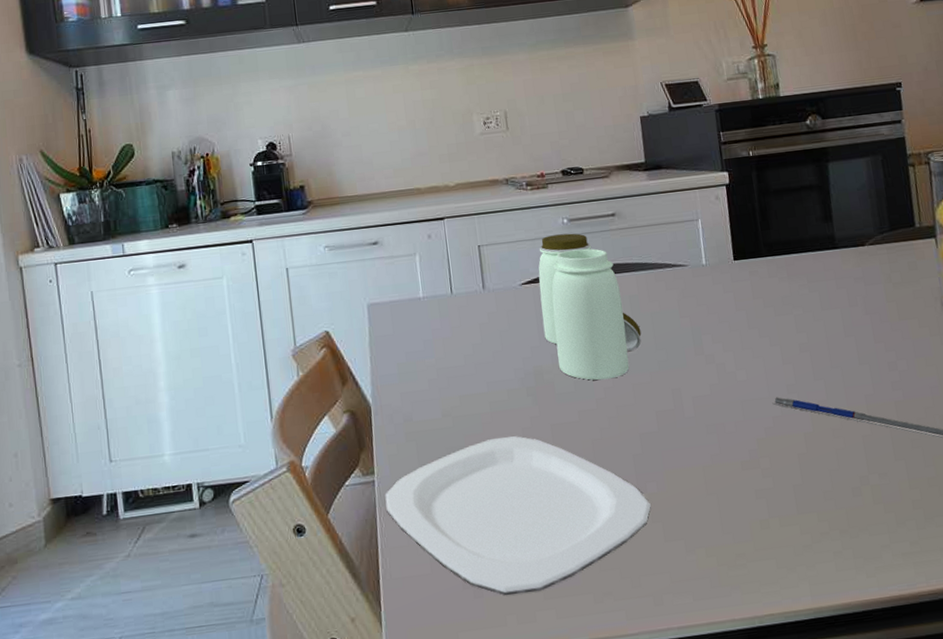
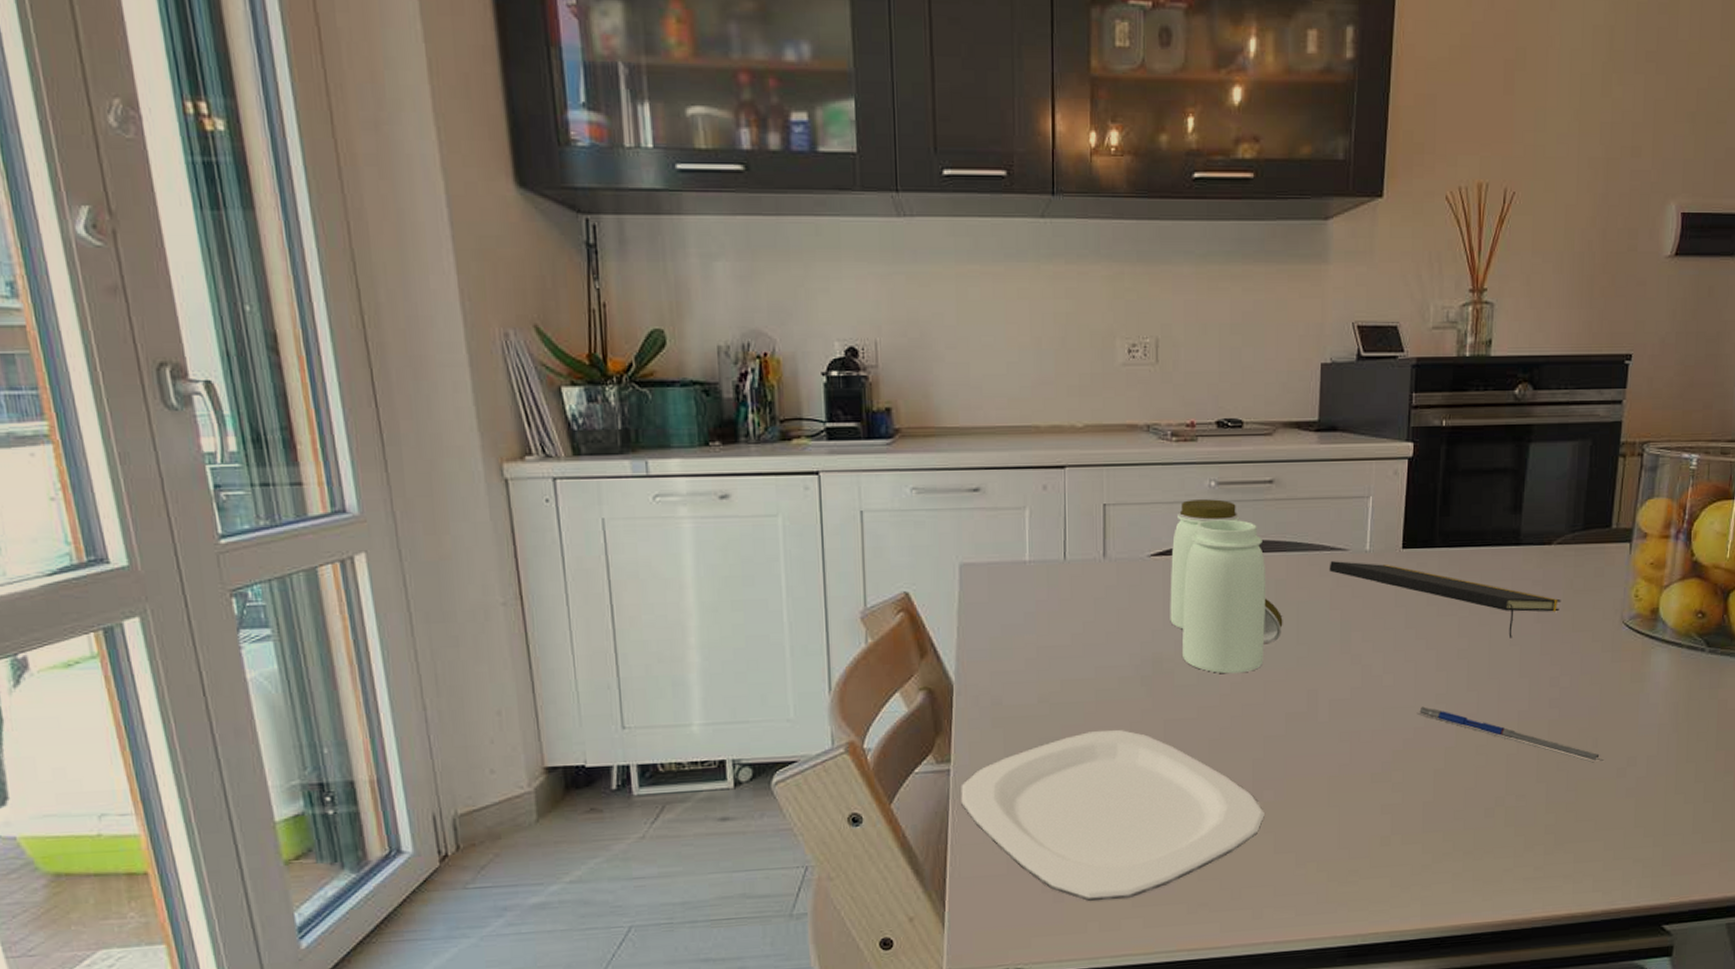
notepad: none [673,274,884,330] -> present [1329,561,1561,638]

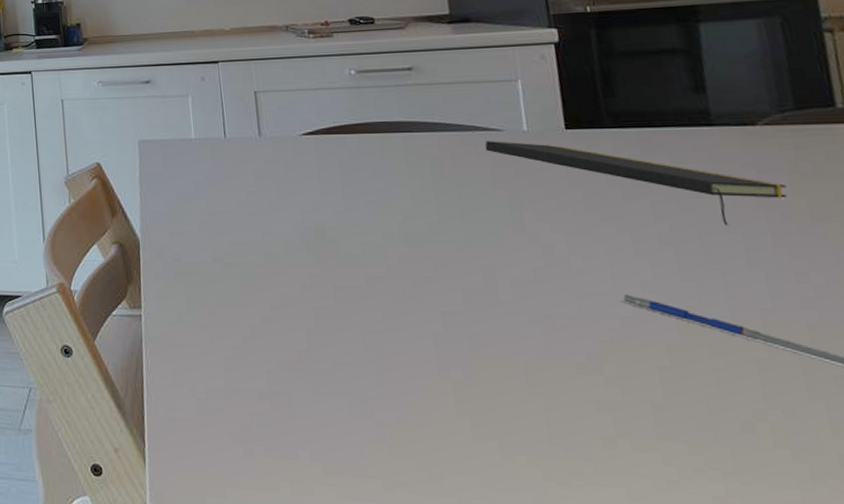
plate: present [961,730,1264,902] -> none [151,292,456,464]
jar: present [1170,499,1283,674] -> none [321,85,444,246]

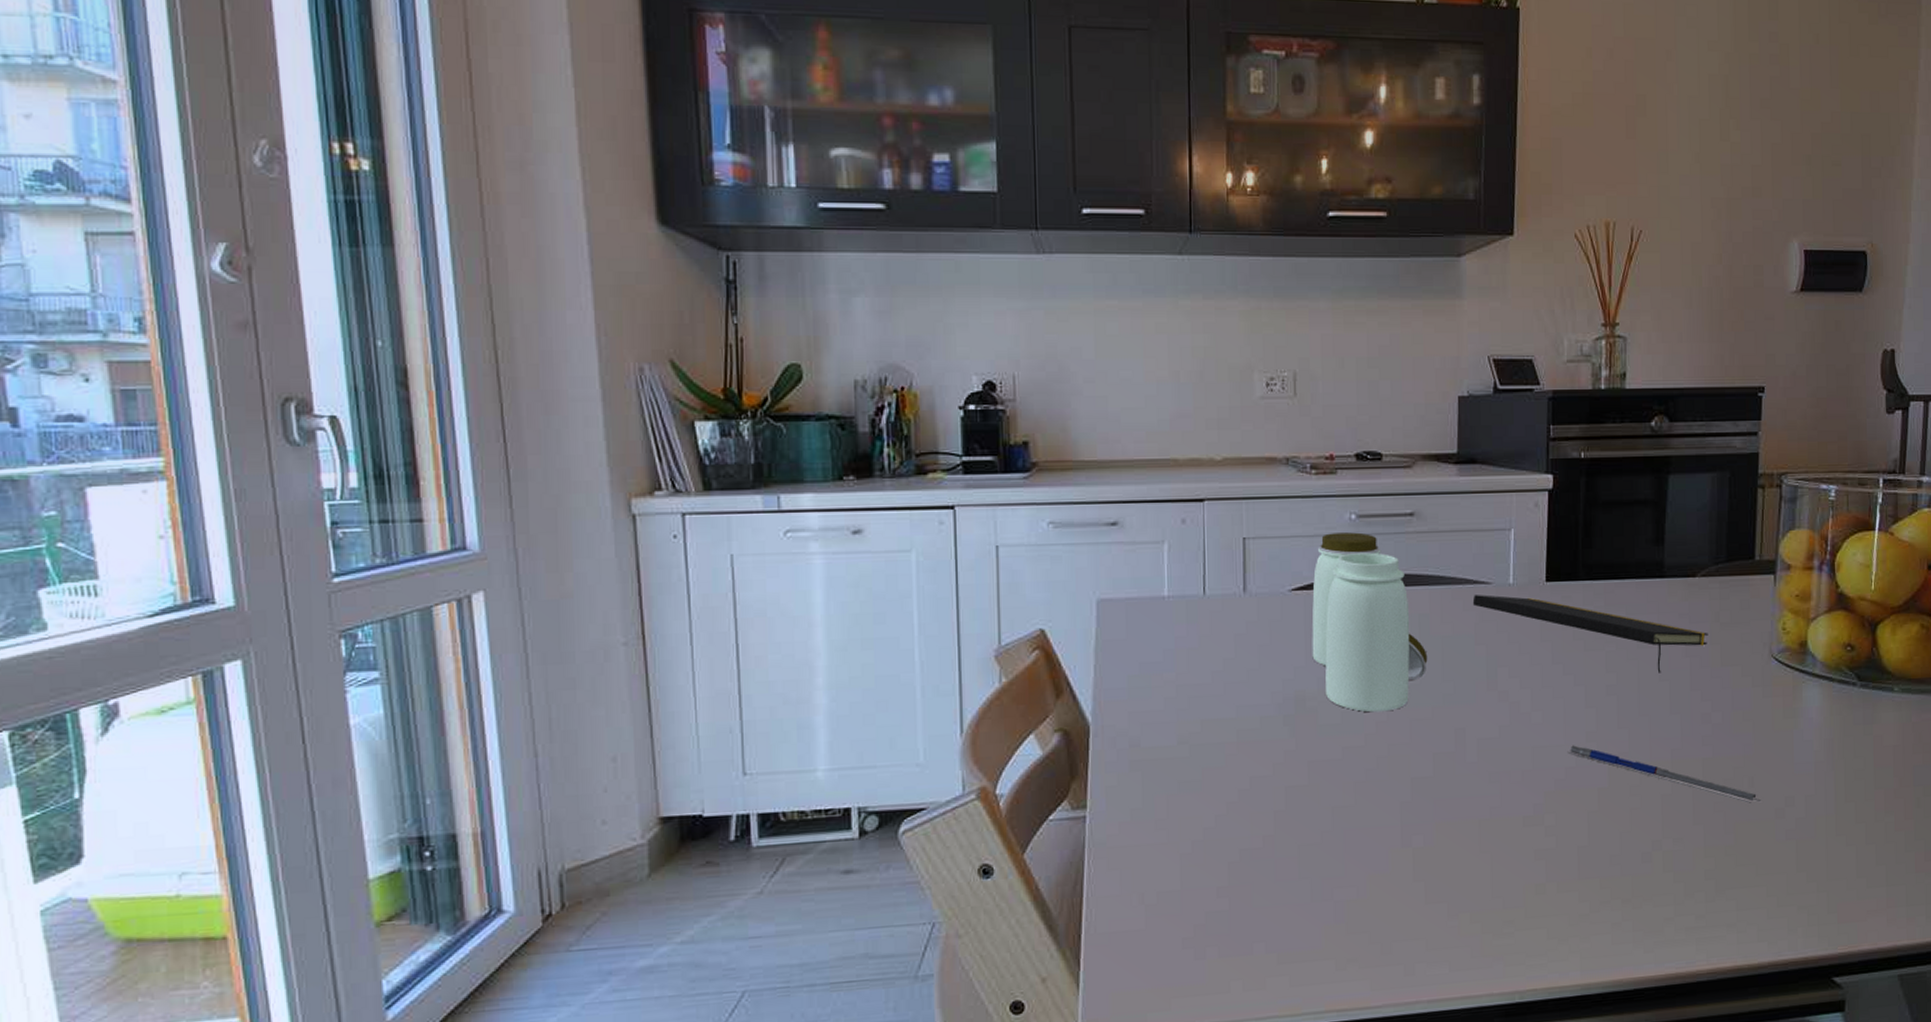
jar: none [321,85,444,246] -> present [1311,532,1428,713]

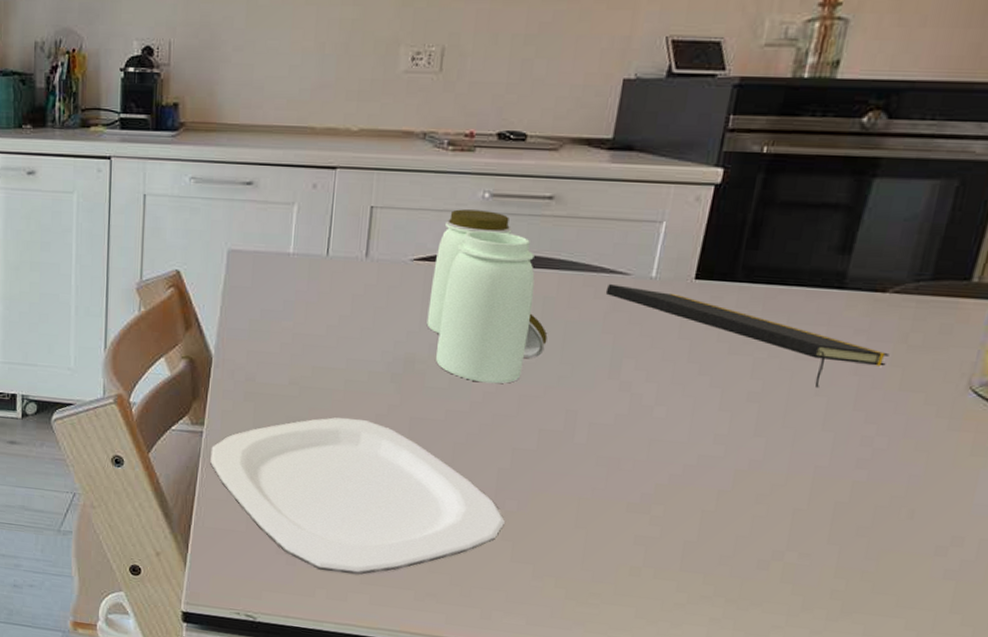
plate: none [1097,772,1414,959] -> present [210,417,505,575]
pen: present [1569,745,1762,803] -> none [690,444,921,536]

